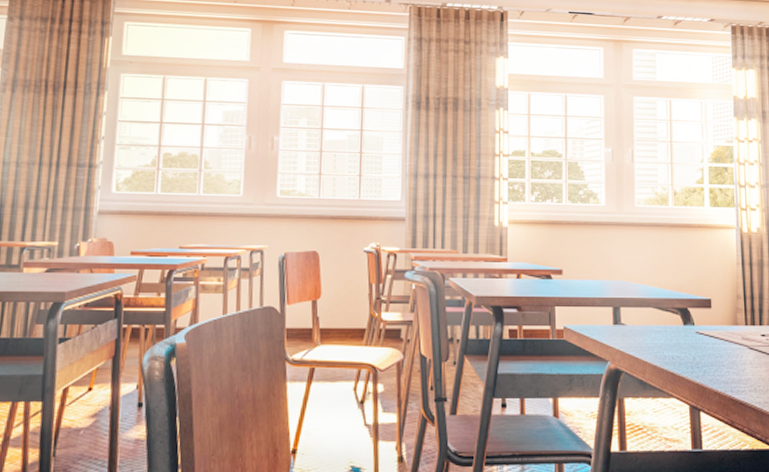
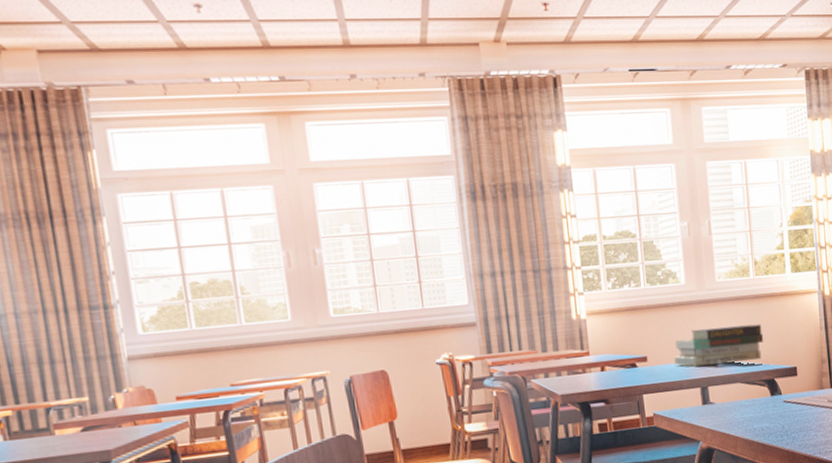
books: none [588,249,679,287] -> present [673,324,764,367]

